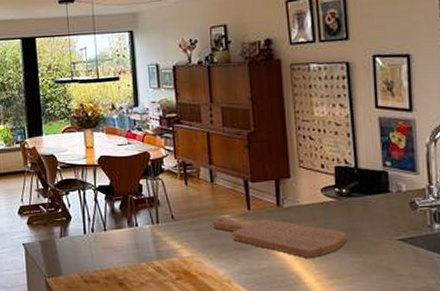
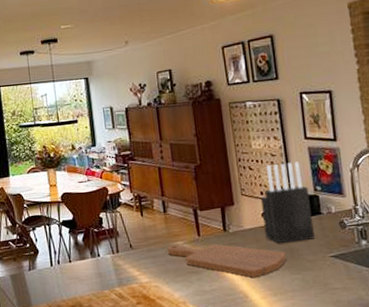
knife block: none [320,133,380,222] -> present [260,161,315,243]

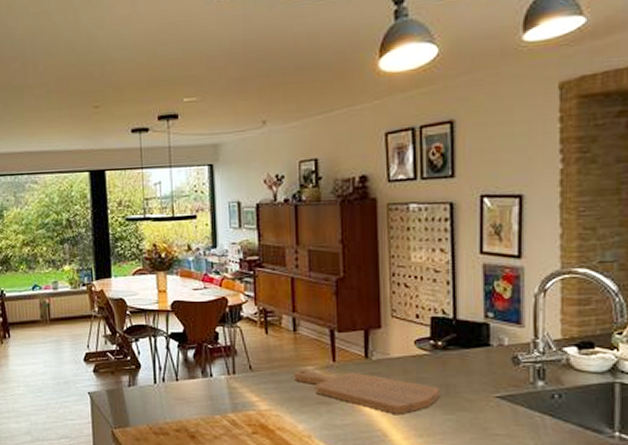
knife block: present [260,161,315,243] -> none [414,281,478,377]

